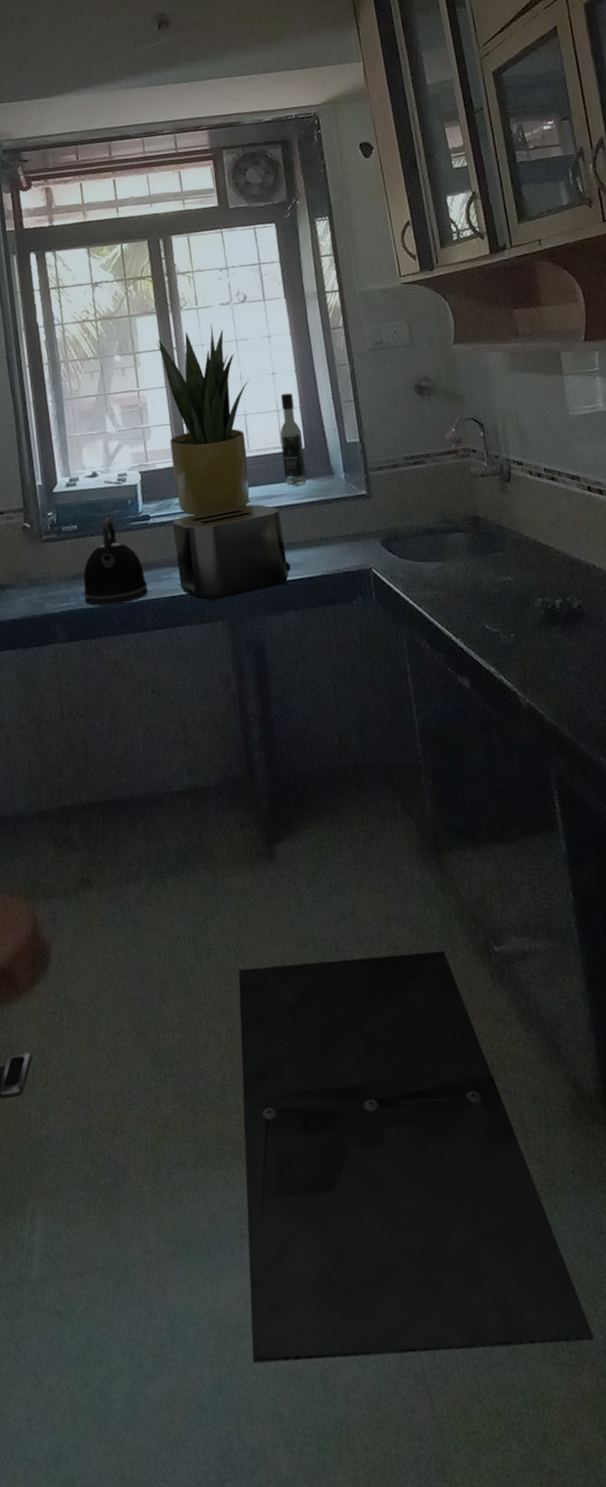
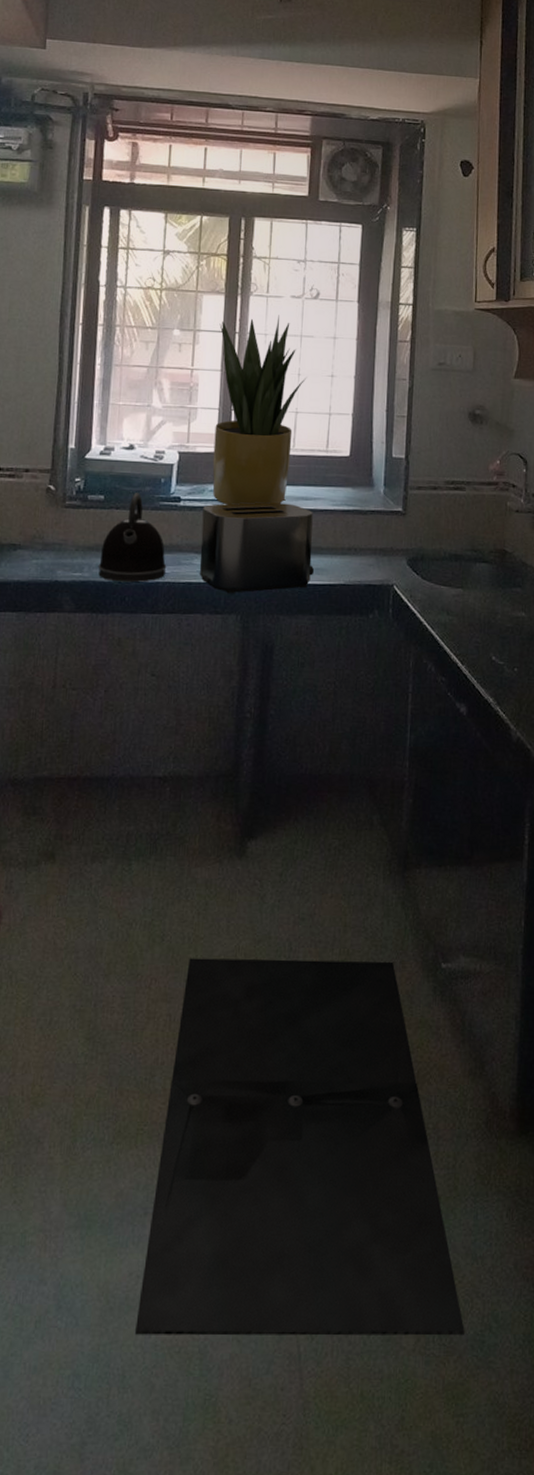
bottle: present [280,393,307,486] -> none [323,398,349,492]

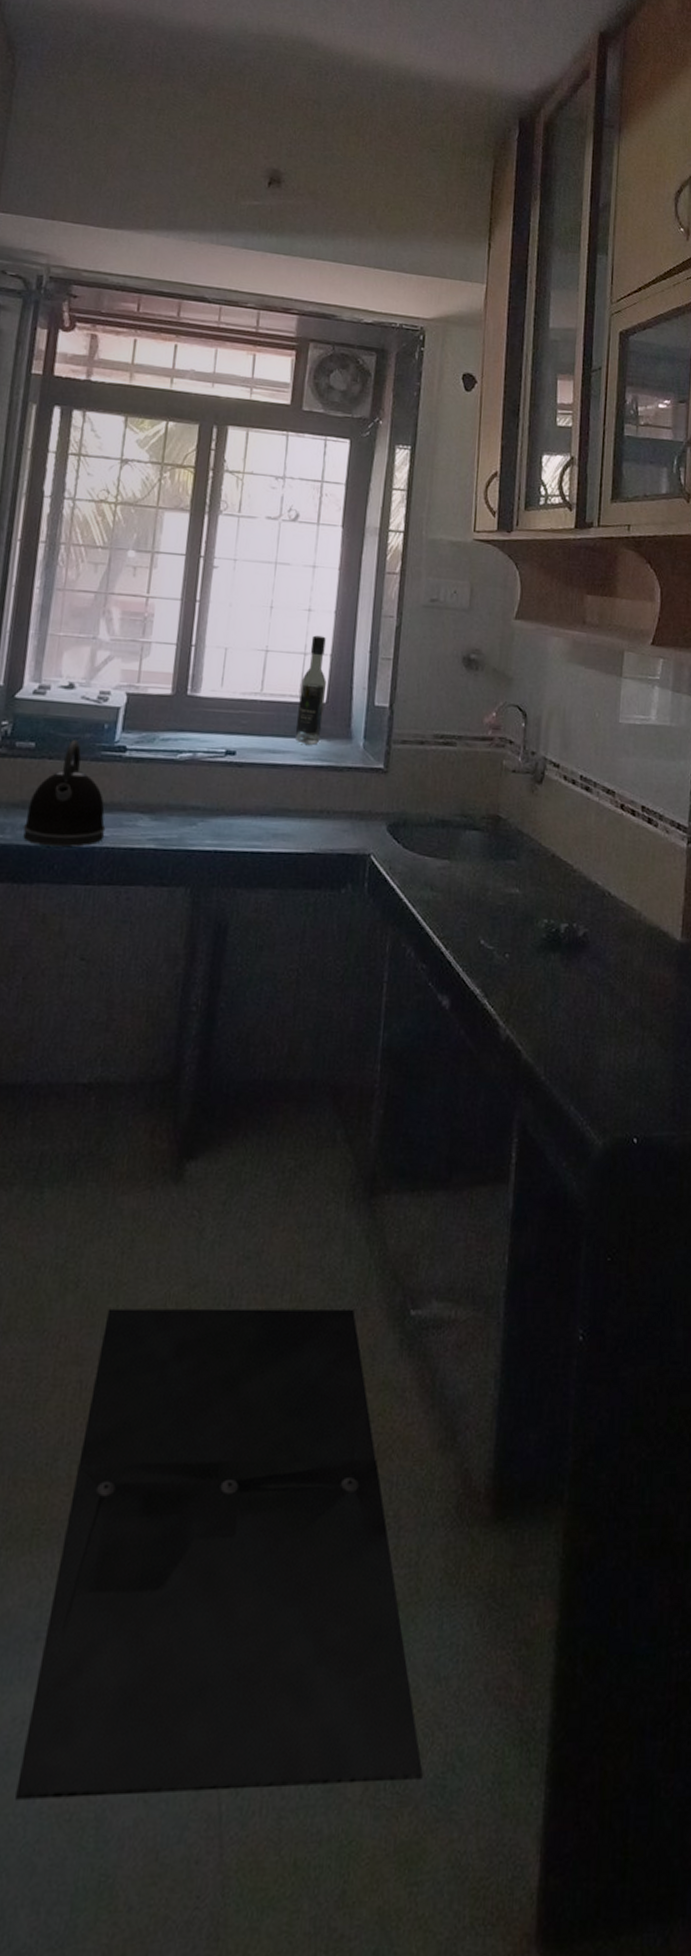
toaster: present [199,502,314,594] -> none [143,754,281,863]
planter: present [212,315,307,506] -> none [164,538,281,758]
bottle: none [323,398,349,492] -> present [294,635,326,745]

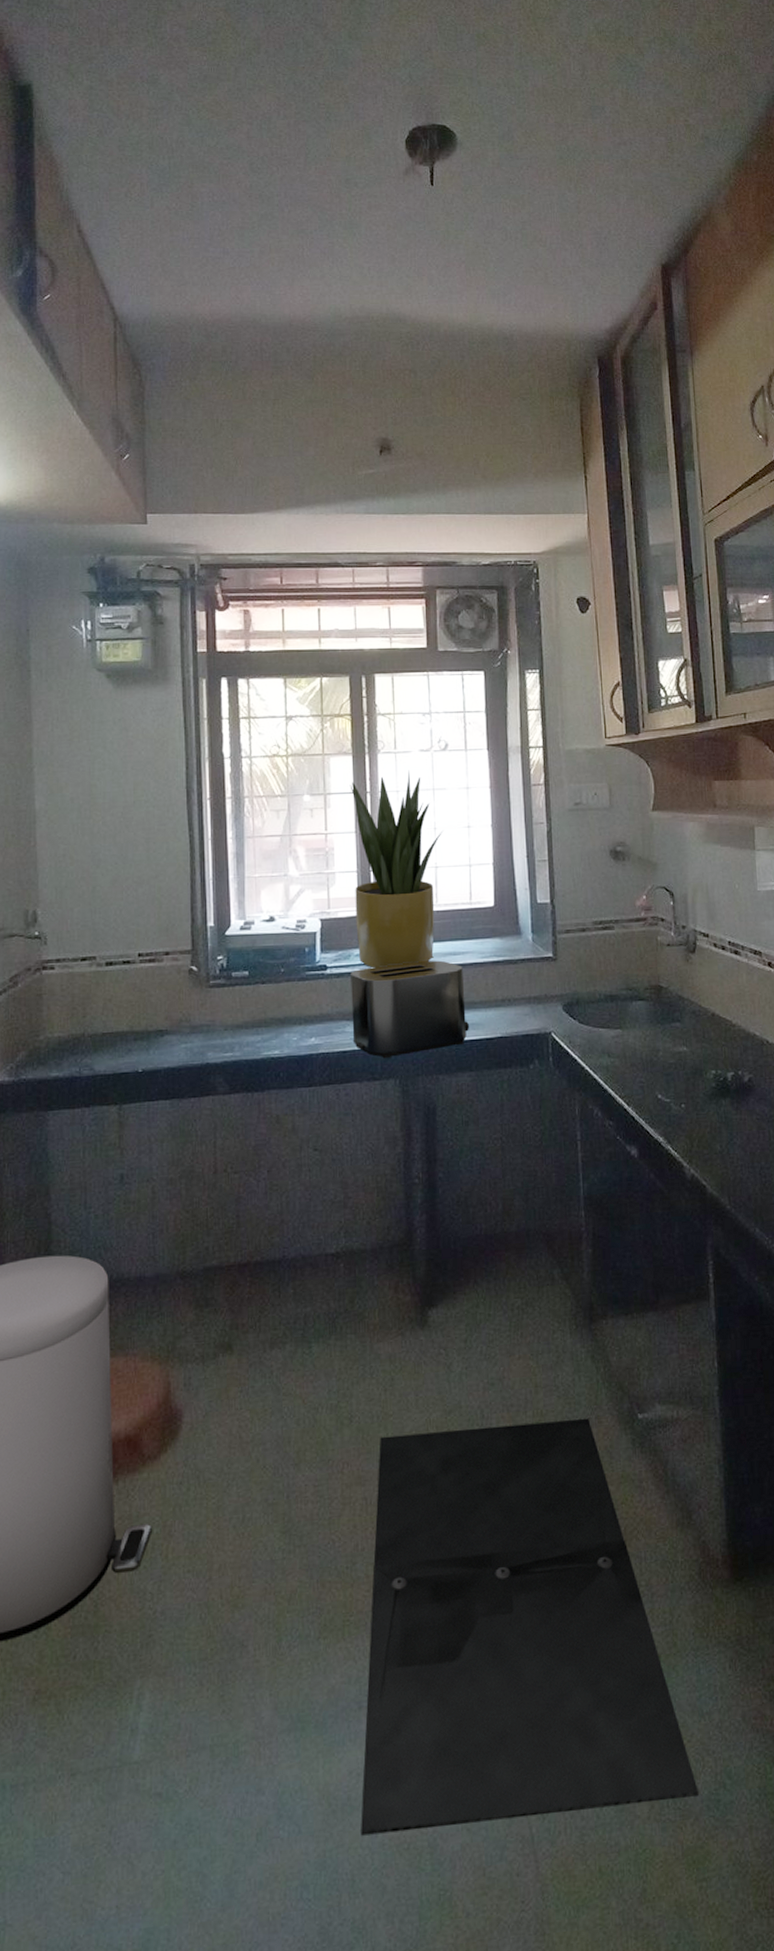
kettle: present [23,740,106,847] -> none [249,965,319,1058]
toaster: none [143,754,281,863] -> present [351,960,469,1059]
planter: none [164,538,281,758] -> present [349,770,444,969]
bottle: present [294,635,326,745] -> none [470,848,494,944]

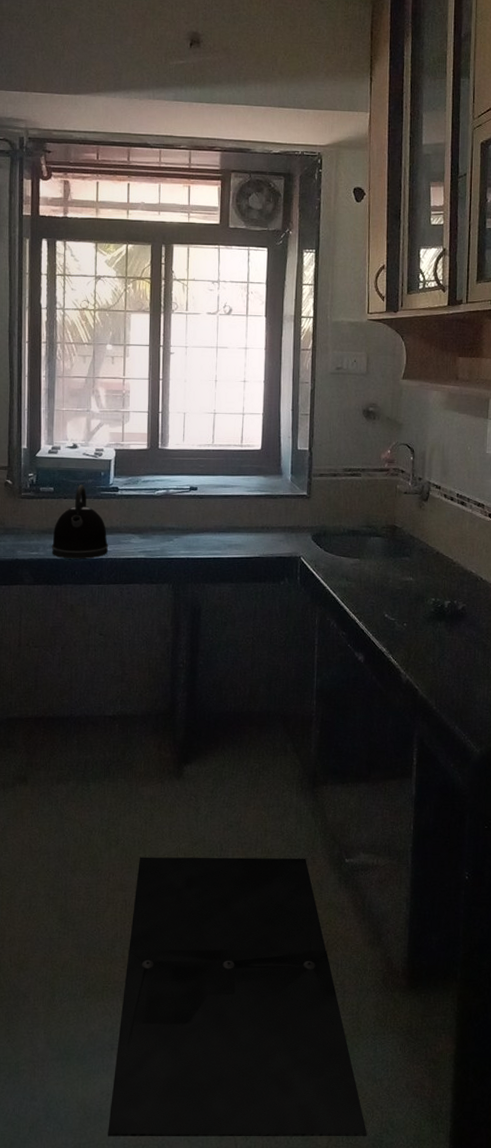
kettle: none [249,965,319,1058] -> present [51,484,109,559]
planter: present [349,770,444,969] -> none [144,329,223,494]
toaster: present [351,960,469,1059] -> none [136,490,233,567]

